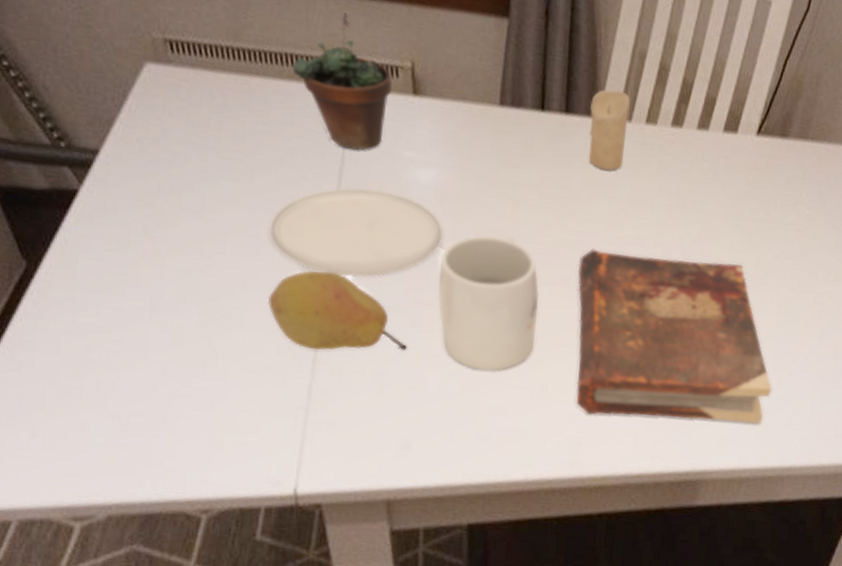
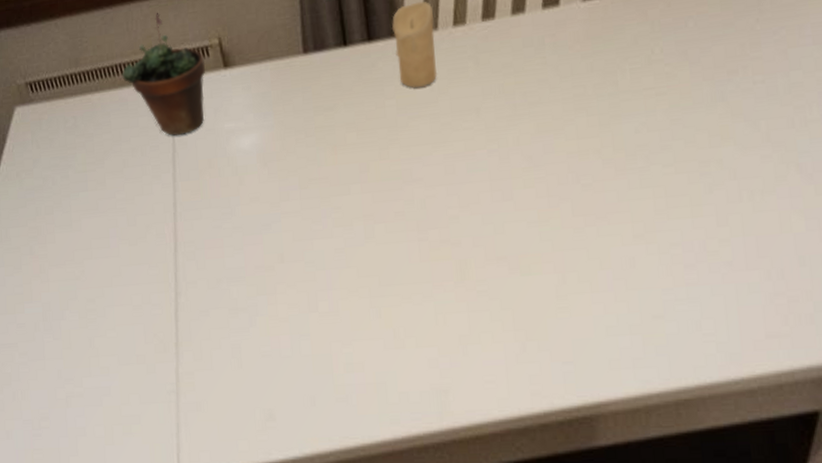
fruit: present [267,270,407,351] -> none [130,255,256,334]
plate: present [268,187,443,278] -> none [123,166,272,258]
mug: present [437,235,540,371] -> none [272,181,379,327]
book: present [576,248,773,424] -> none [409,150,667,357]

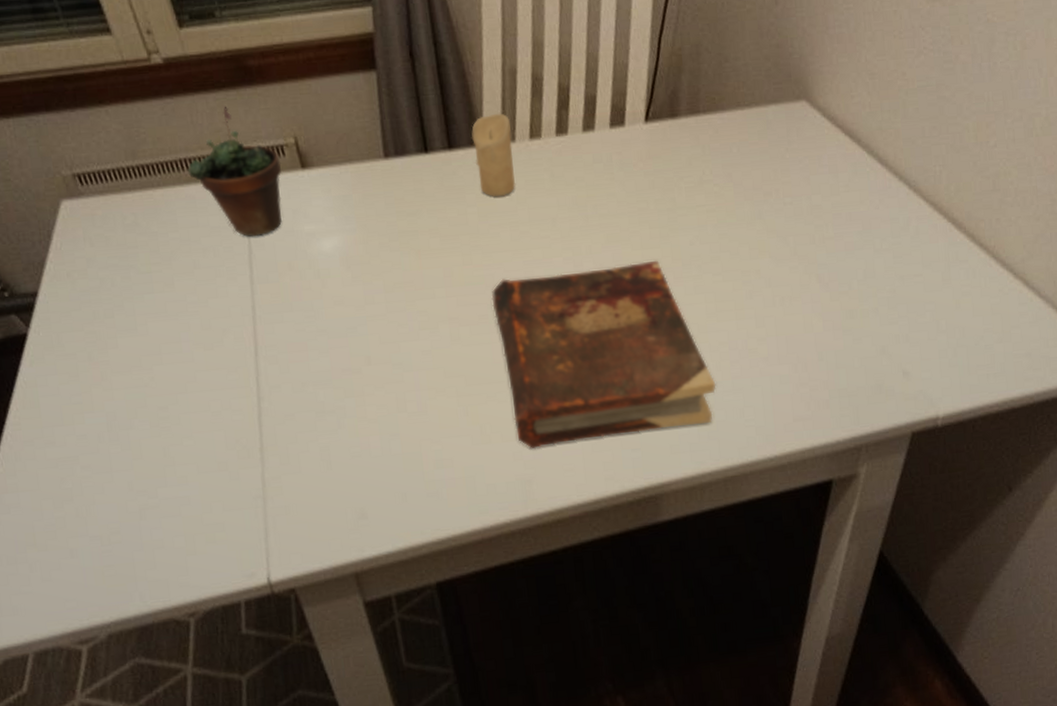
book: none [409,150,667,357] -> present [491,260,717,449]

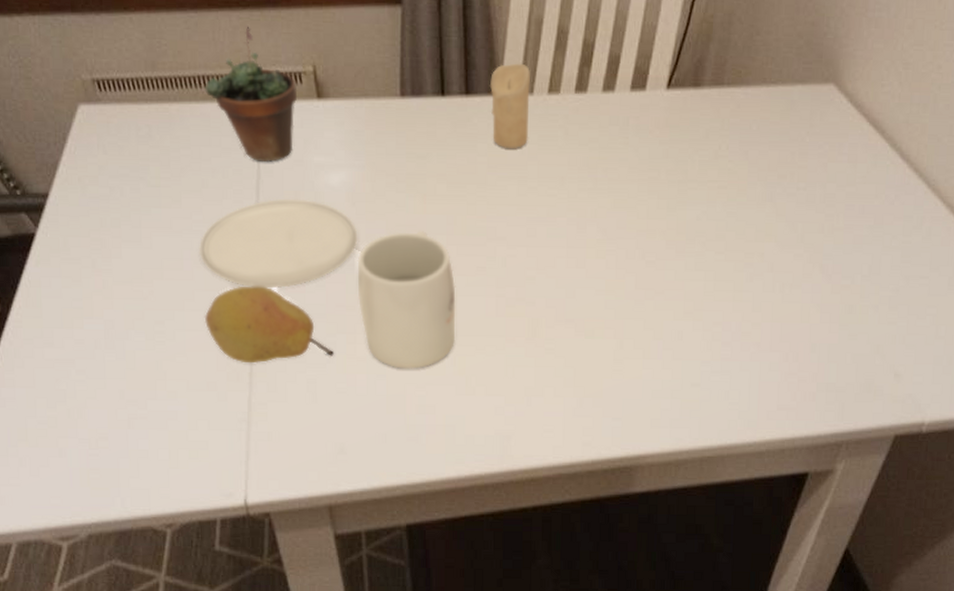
plate: none [196,269,357,362] -> present [198,198,358,289]
fruit: none [208,359,344,439] -> present [204,286,334,364]
mug: none [358,285,466,426] -> present [357,230,456,369]
book: present [491,260,717,449] -> none [491,231,705,406]

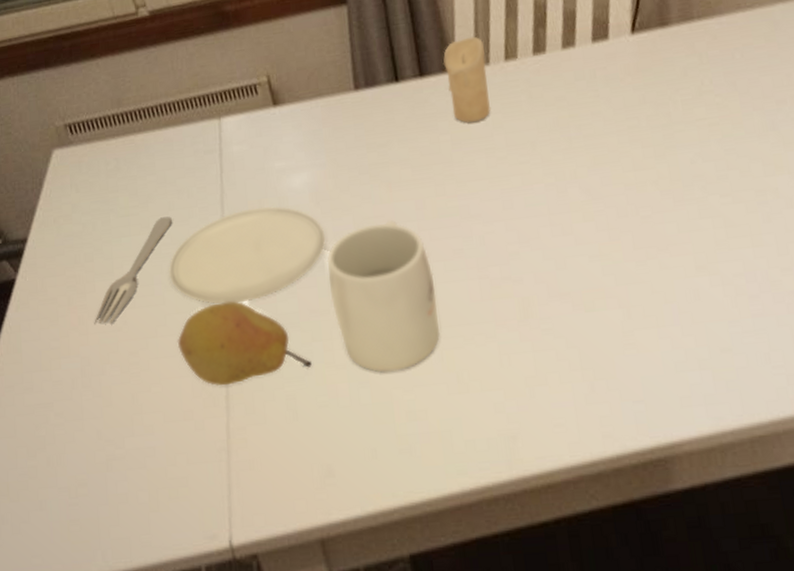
fork: none [119,193,205,291] -> present [94,216,172,324]
succulent plant: present [204,26,298,162] -> none [166,50,255,176]

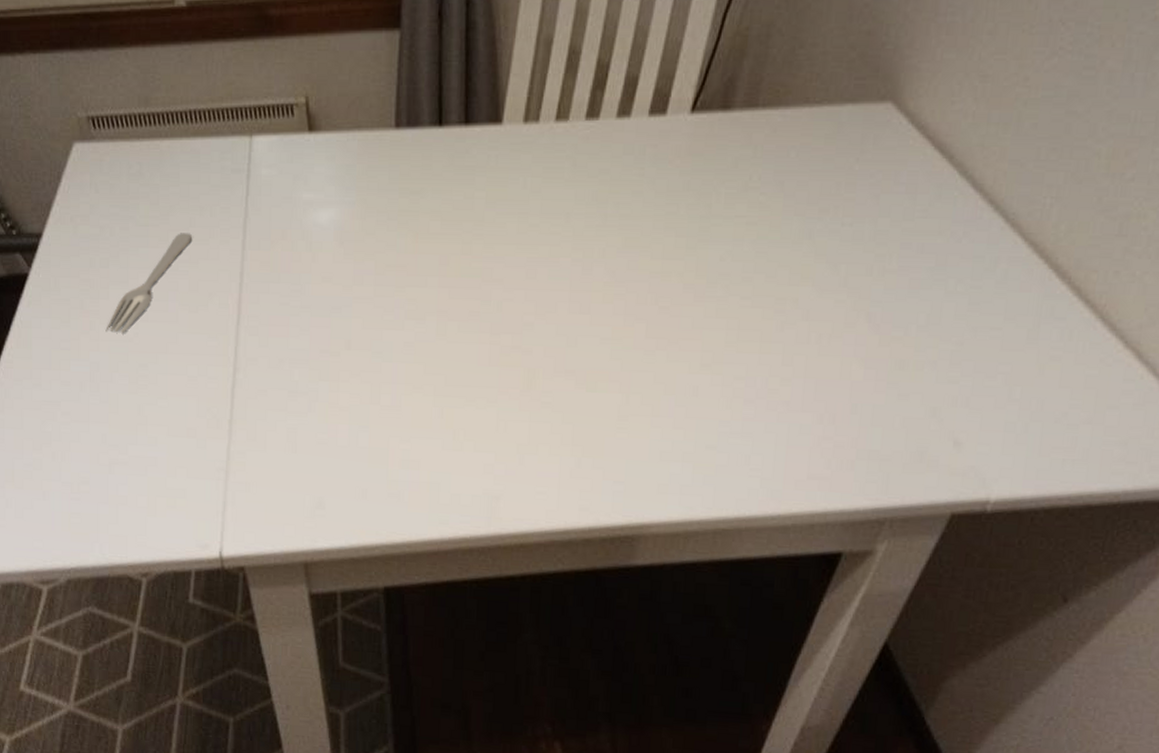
plate: present [168,206,326,304] -> none [183,237,345,333]
fruit: present [177,301,312,386] -> none [186,329,316,410]
mug: present [327,219,441,373] -> none [342,271,447,421]
candle: present [443,36,492,123] -> none [492,88,536,182]

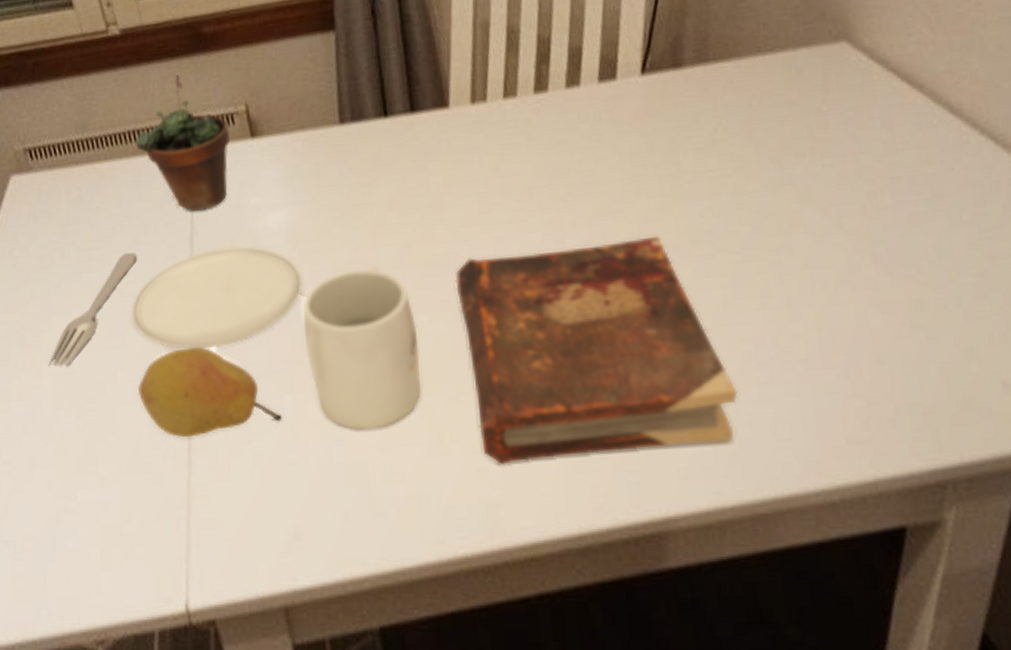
plate: none [183,237,345,333] -> present [130,246,302,350]
fruit: none [186,329,316,410] -> present [137,347,282,438]
succulent plant: none [196,57,289,199] -> present [135,74,231,211]
mug: none [342,271,447,421] -> present [302,265,422,430]
book: none [486,273,723,465] -> present [455,235,738,465]

